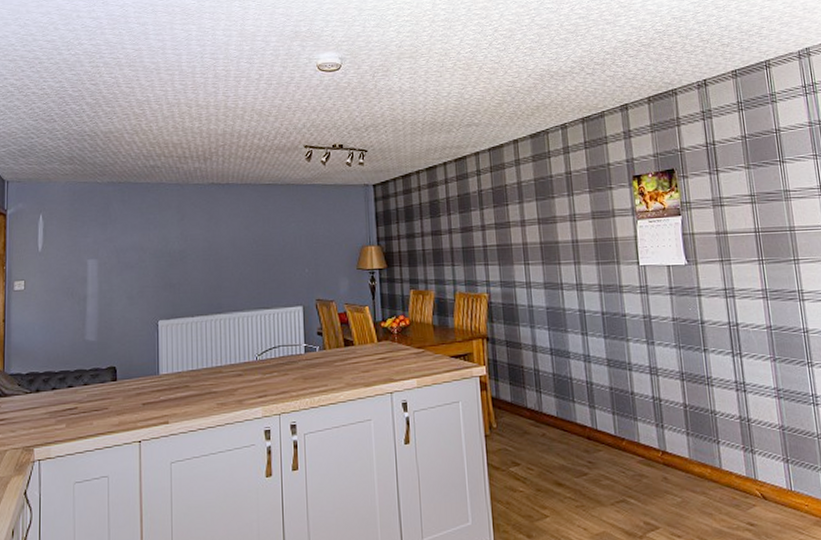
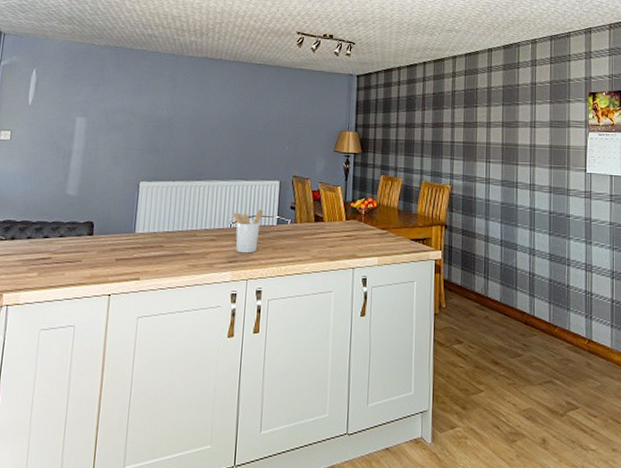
utensil holder: none [257,338,289,387] -> present [232,209,263,254]

